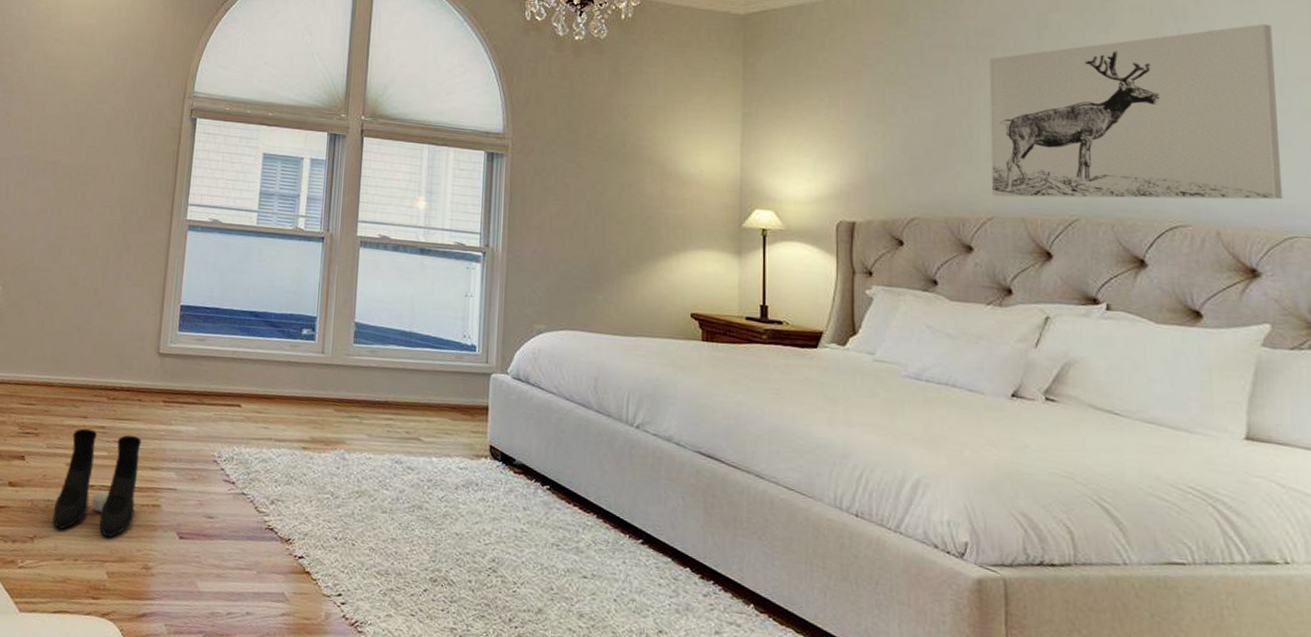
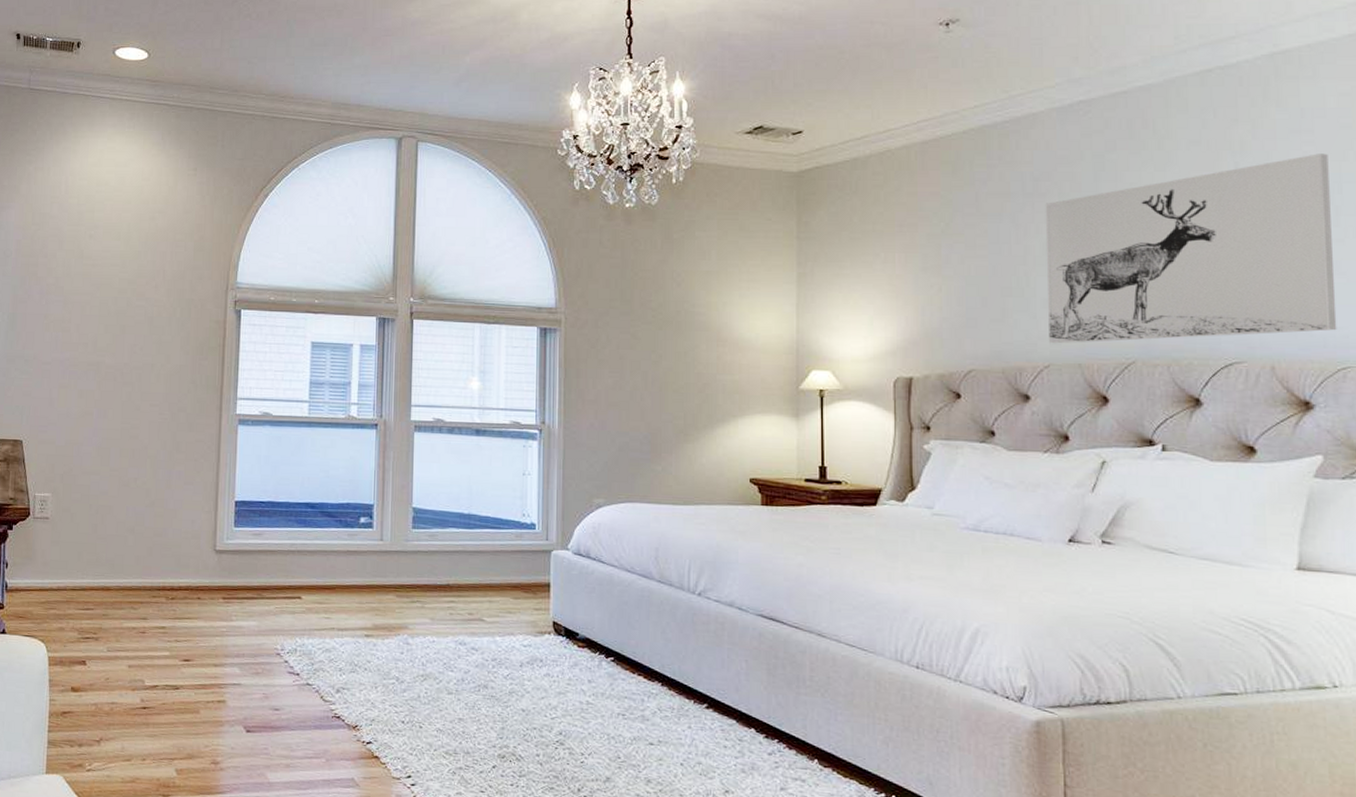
boots: present [53,428,141,538] -> none [118,629,203,736]

